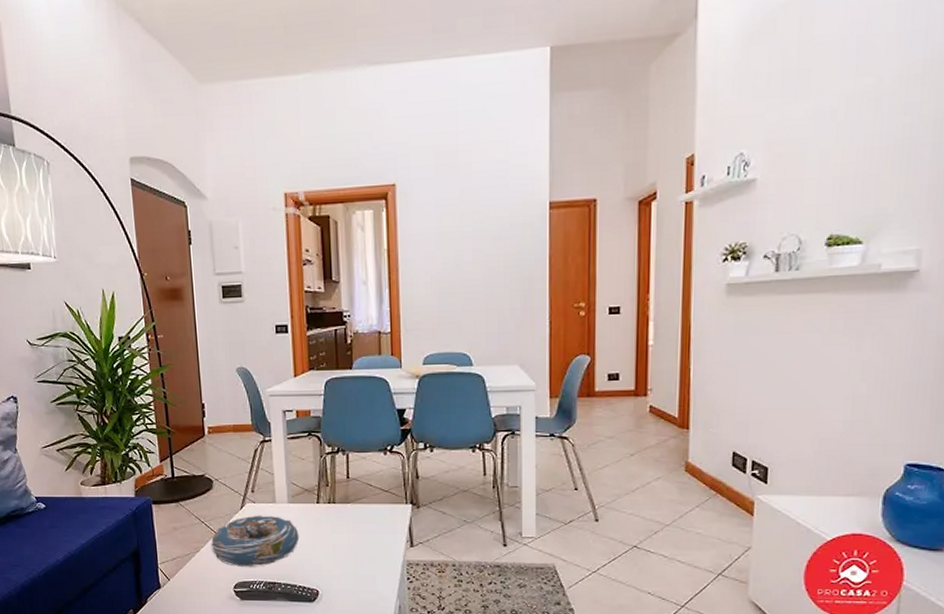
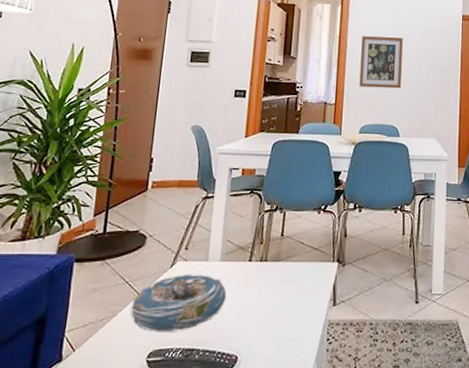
wall art: none [416,241,472,310] -> present [359,36,403,89]

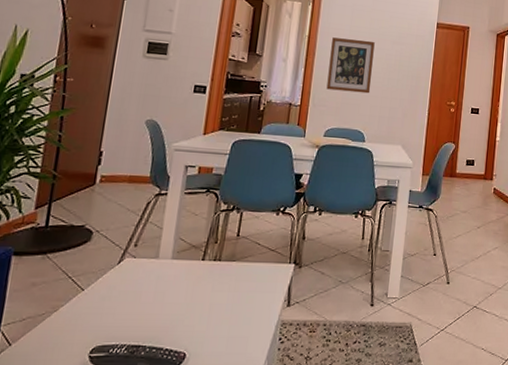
decorative bowl: present [130,274,227,332] -> none [72,271,177,328]

